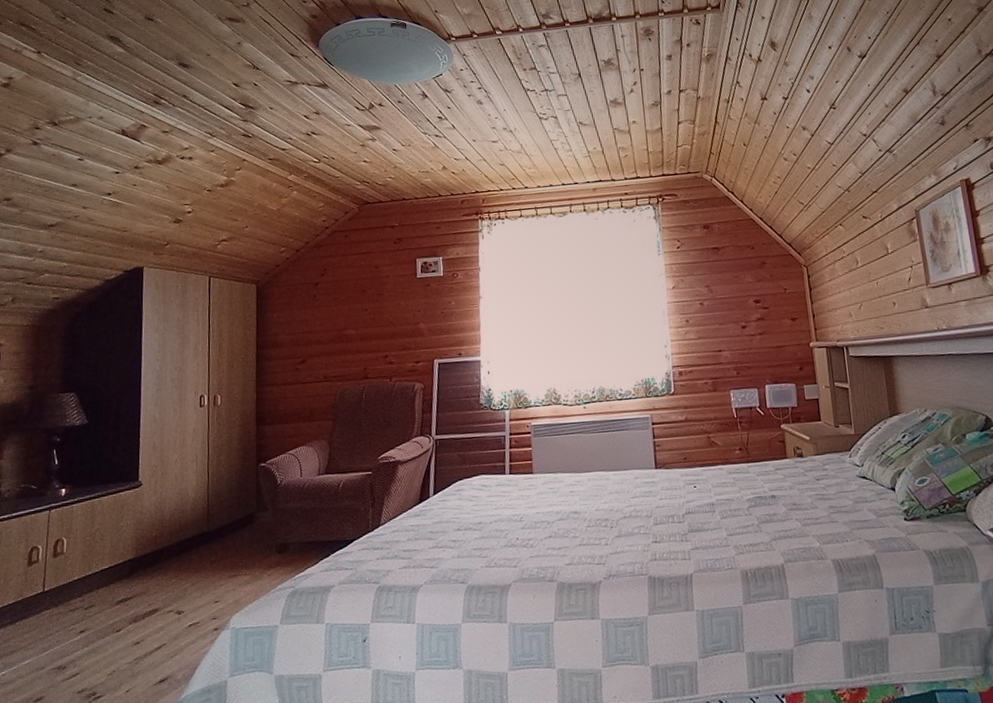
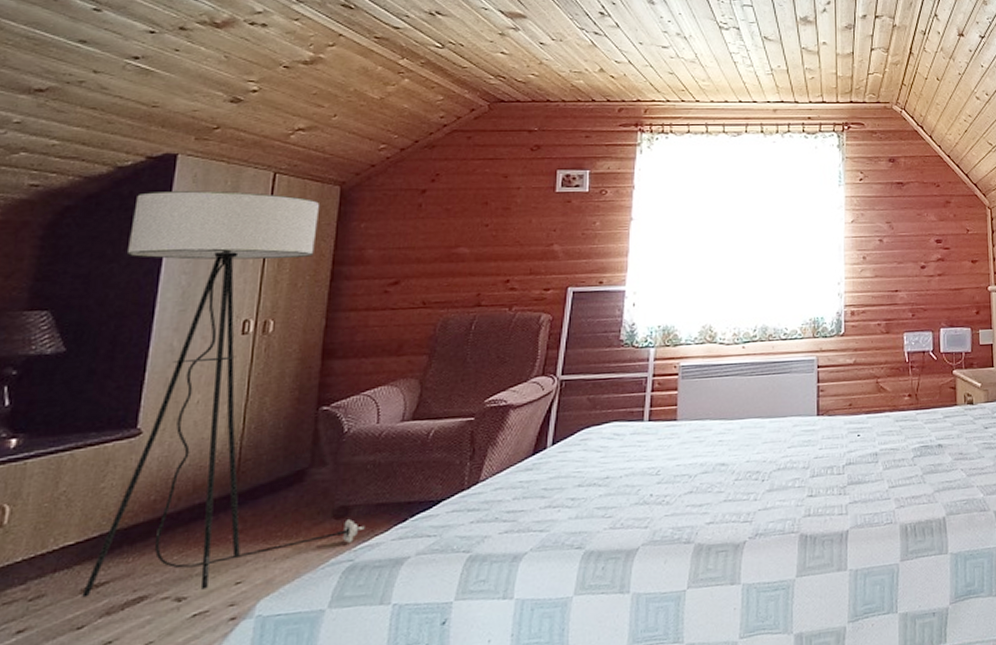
floor lamp: none [117,294,300,609] -> present [82,191,365,598]

